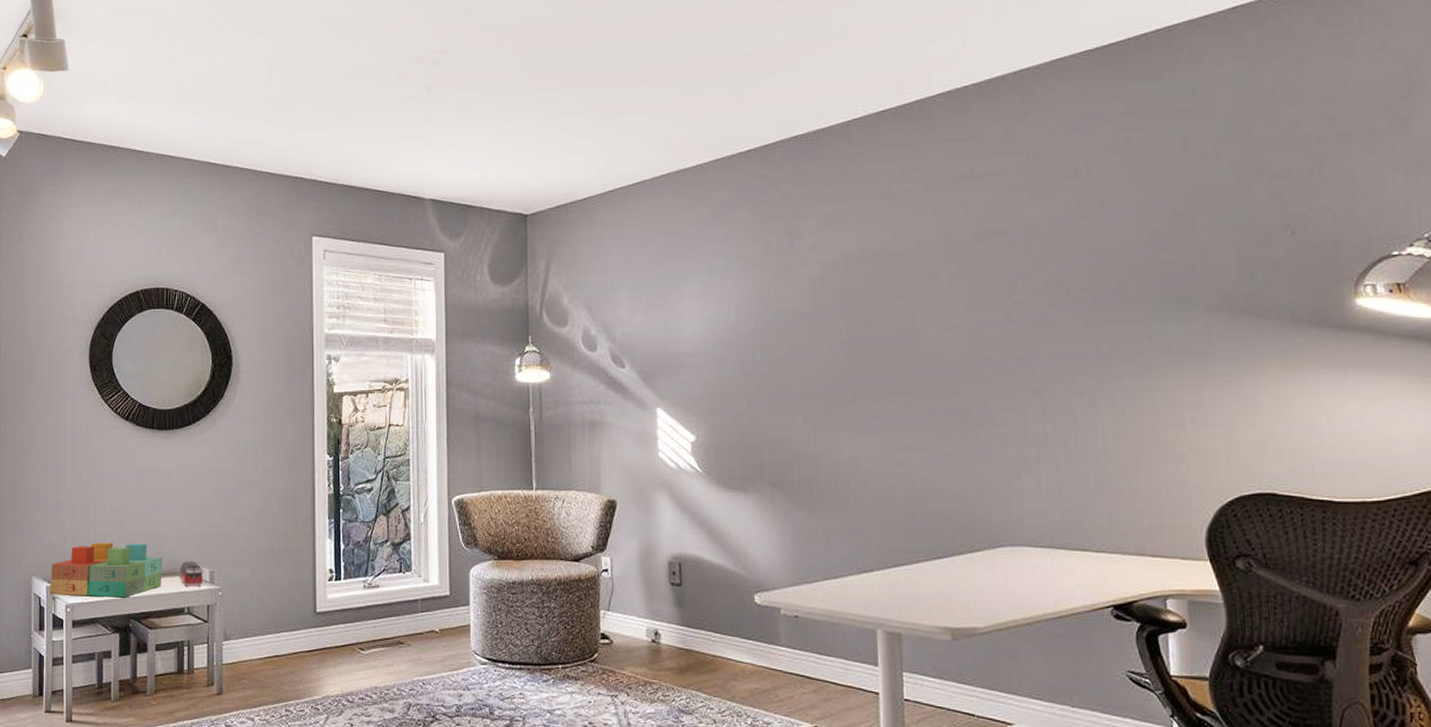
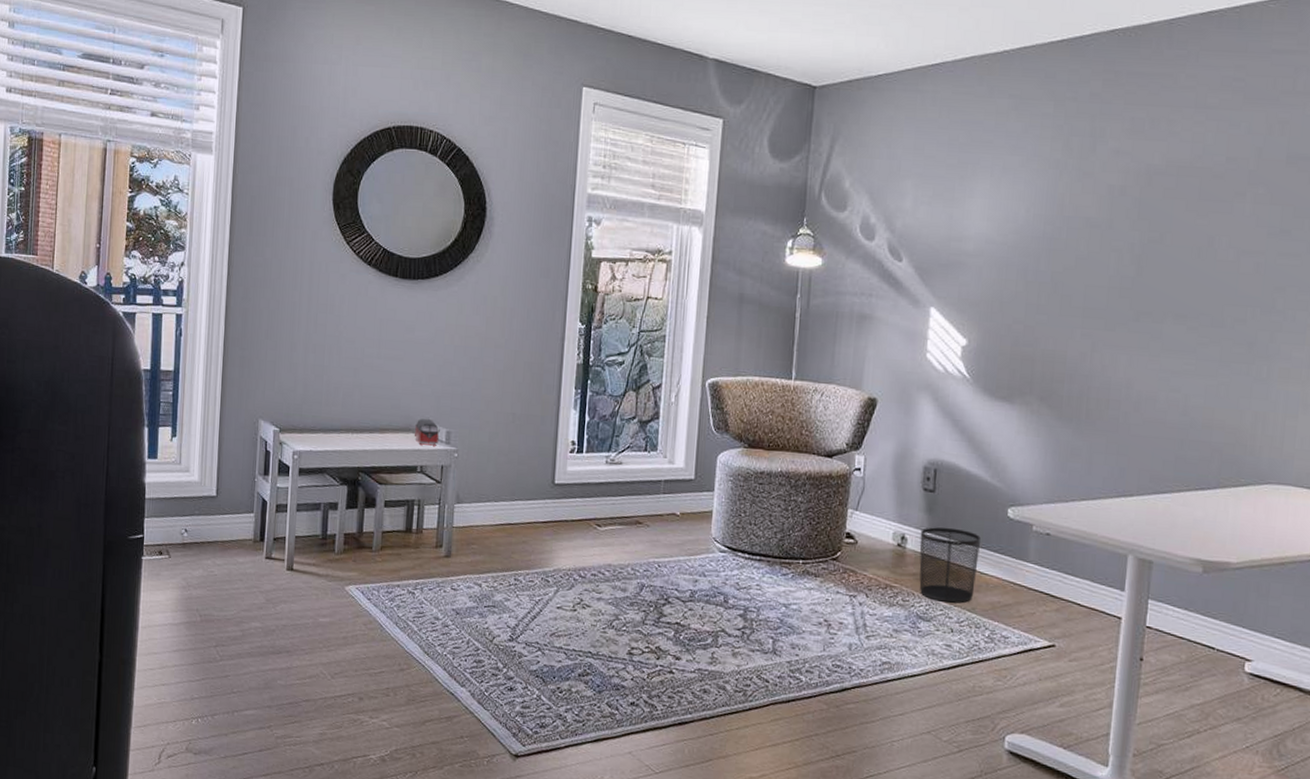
toy blocks: present [50,542,162,598] -> none [277,390,398,450]
waste bin: none [672,619,732,694] -> present [919,527,980,604]

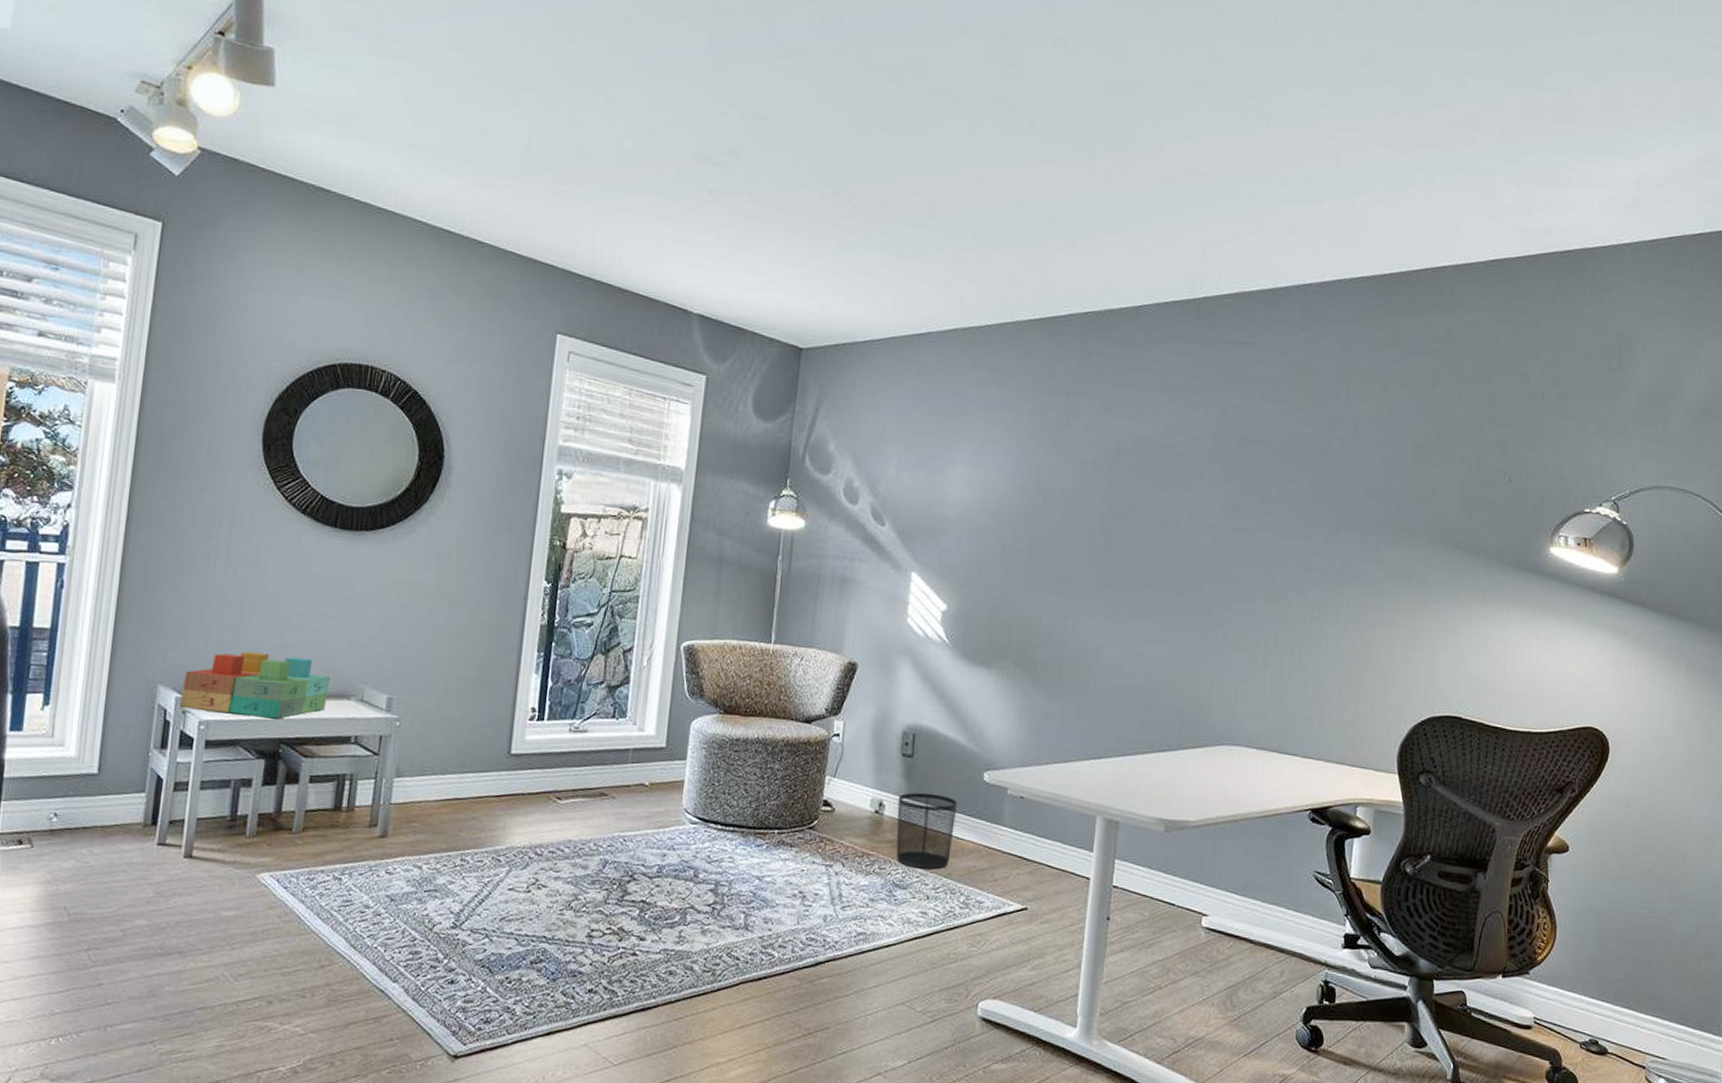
toy blocks: none [277,390,398,450] -> present [179,651,330,719]
toy car: present [414,419,440,446] -> none [348,684,380,714]

